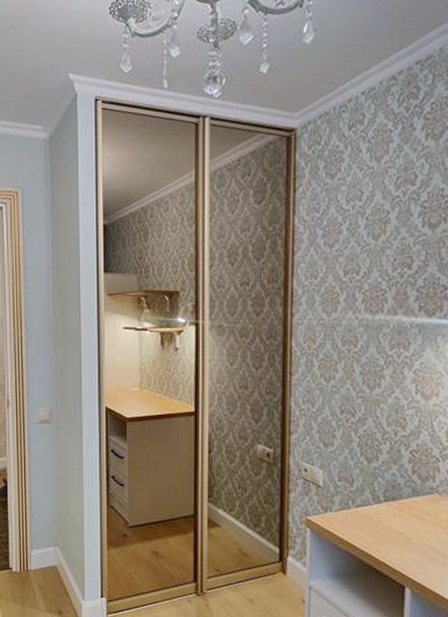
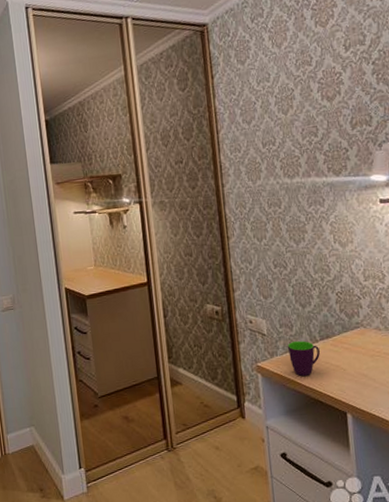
mug: none [344,499,382,539] -> present [287,341,320,377]

